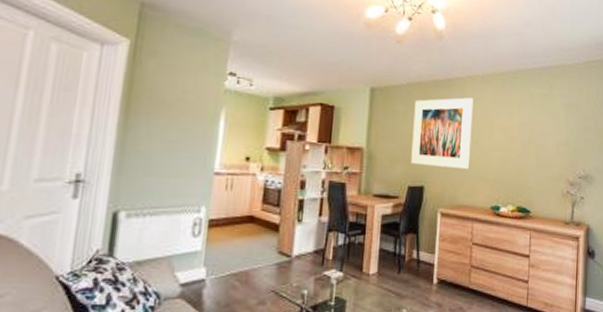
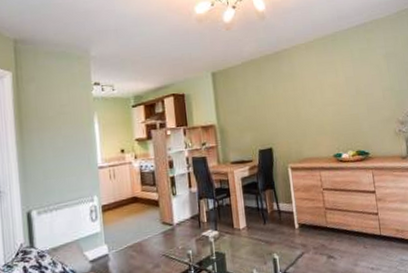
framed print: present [411,97,474,170] -> none [251,65,309,131]

